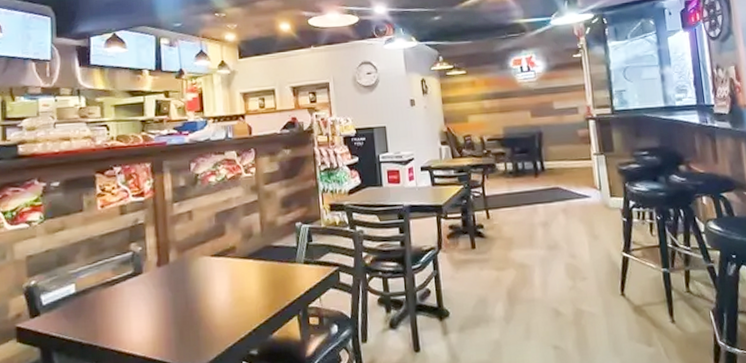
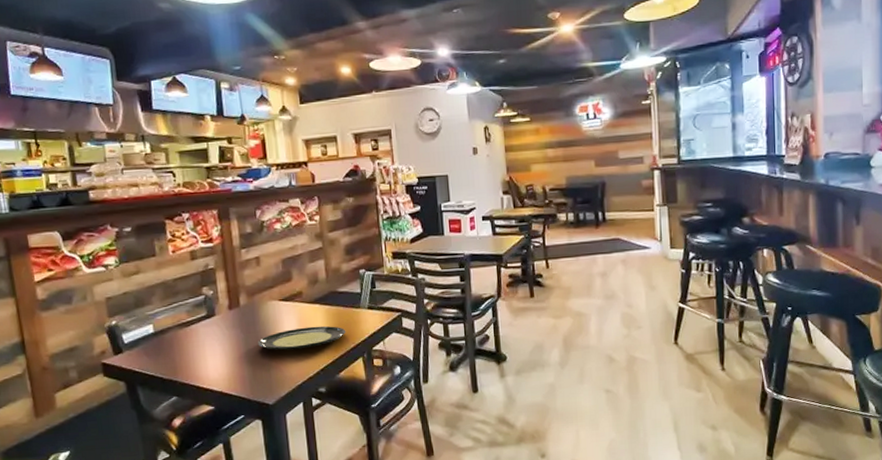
plate: none [185,282,281,310] -> present [257,325,346,351]

